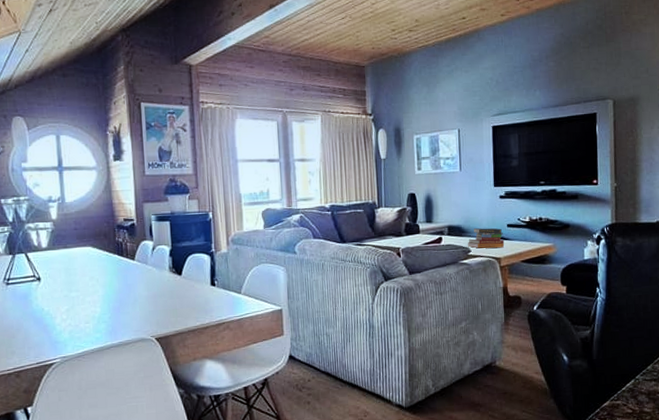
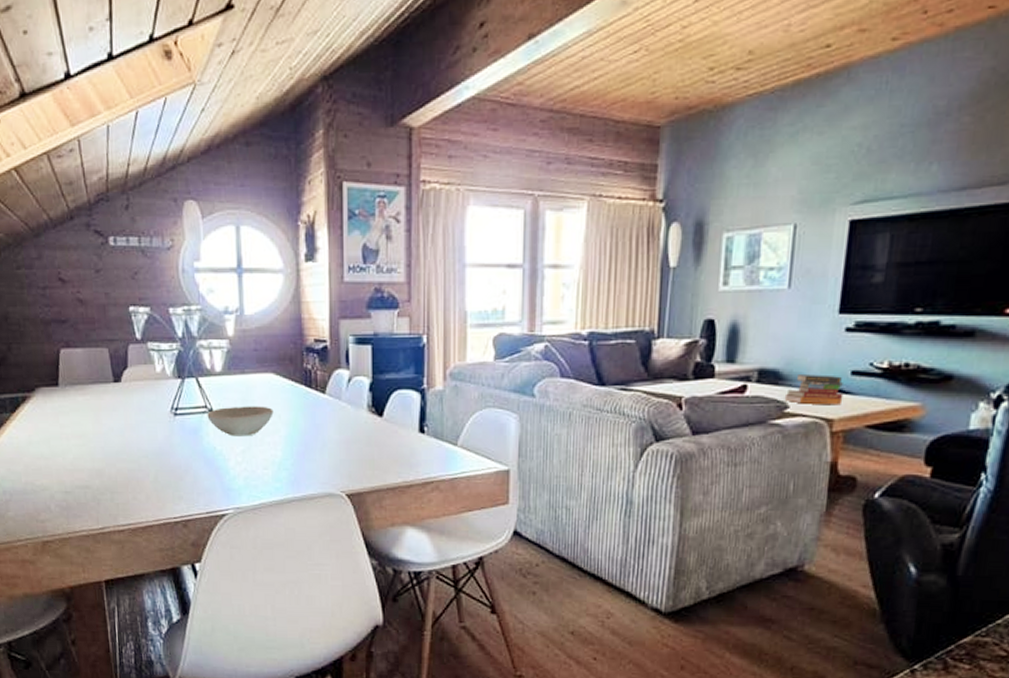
bowl: none [35,272,92,299] -> present [207,406,274,437]

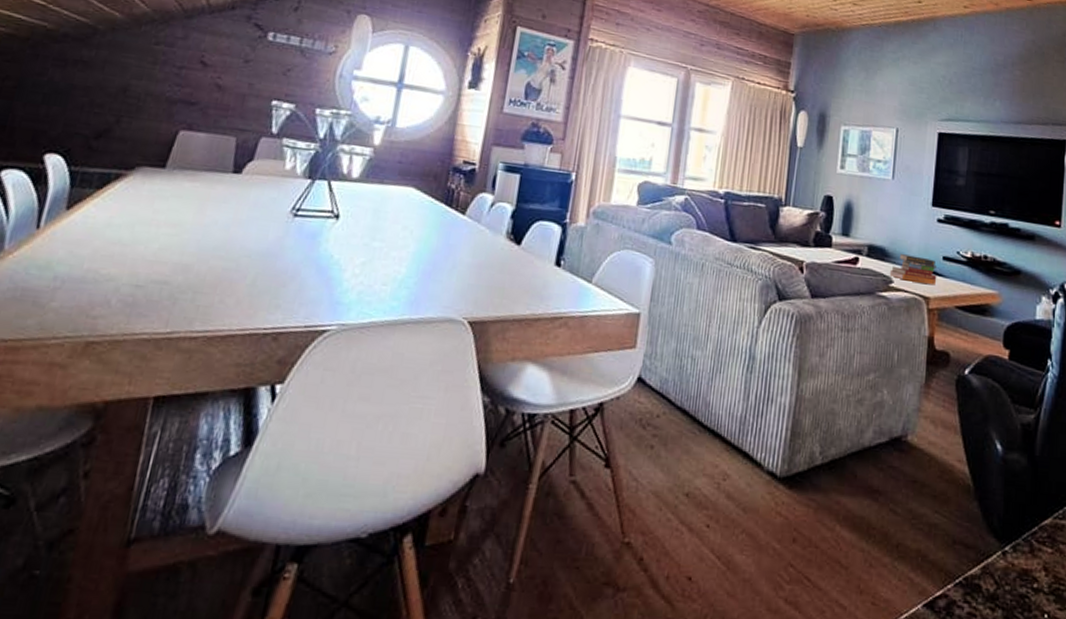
bowl: present [207,406,274,437] -> none [331,214,406,248]

